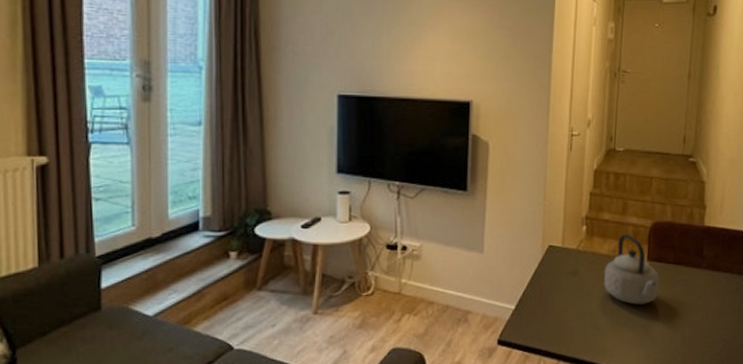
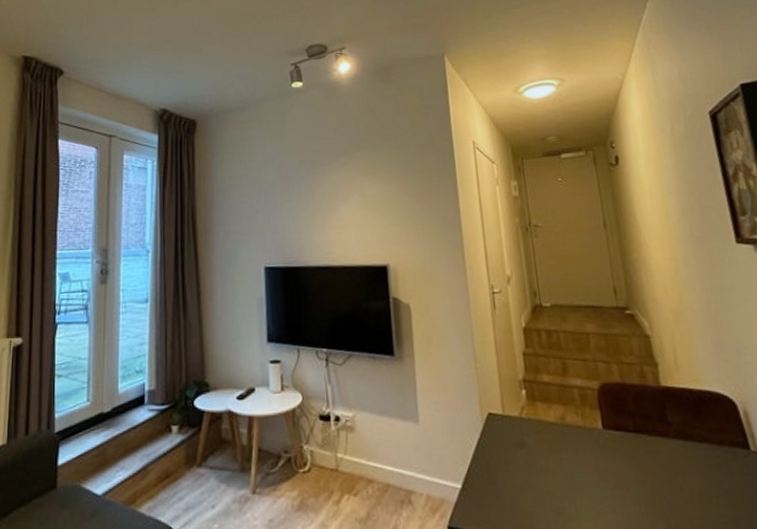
teapot: present [603,234,660,305] -> none [554,398,626,483]

